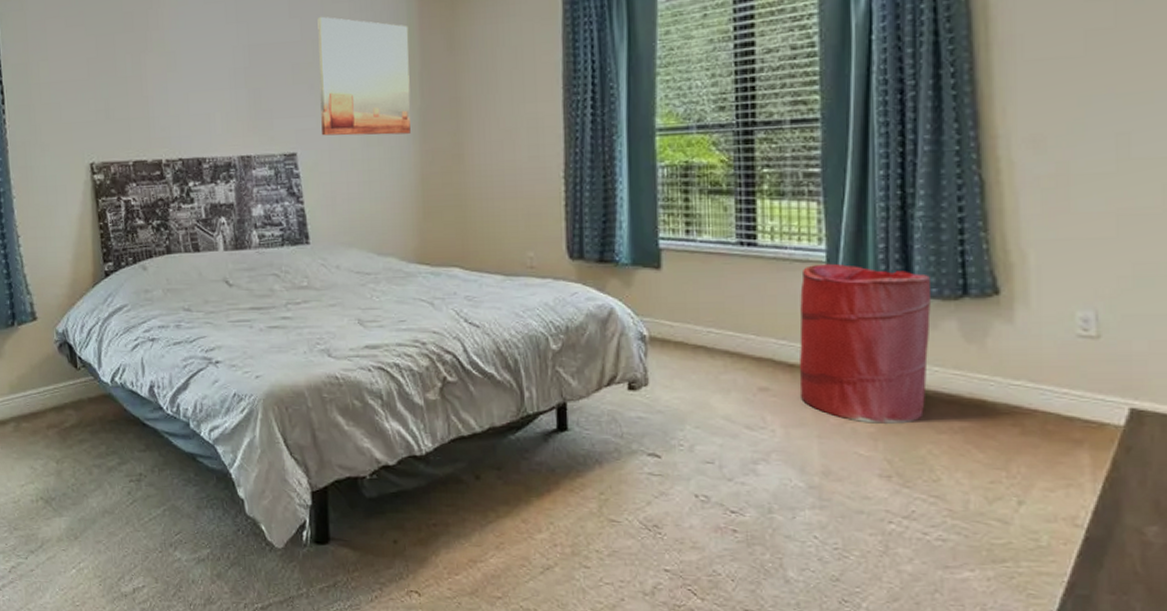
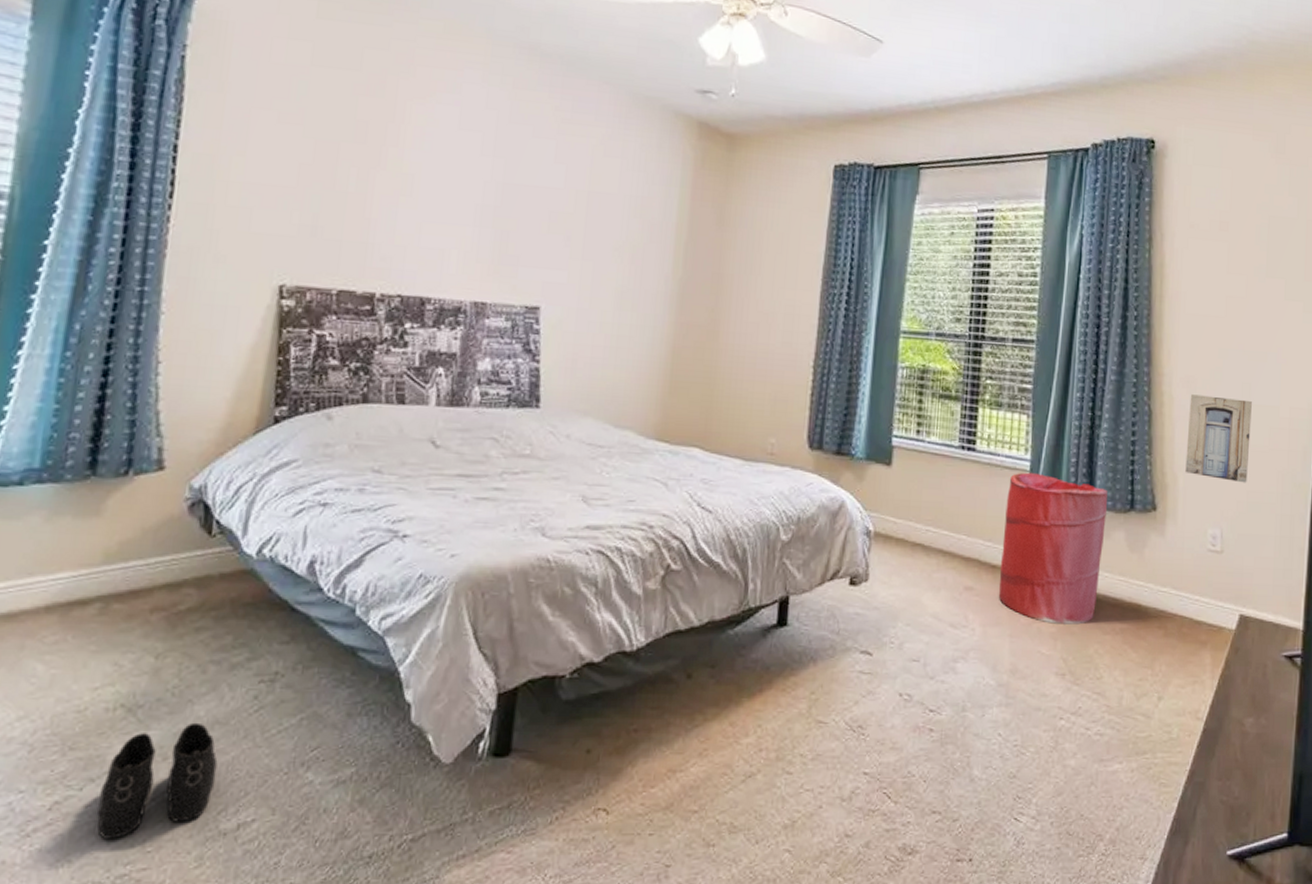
boots: none [39,511,113,595] -> present [97,722,218,839]
wall art: present [317,16,411,136] -> none [572,167,680,303]
wall art: none [1037,153,1133,255] -> present [1185,394,1252,483]

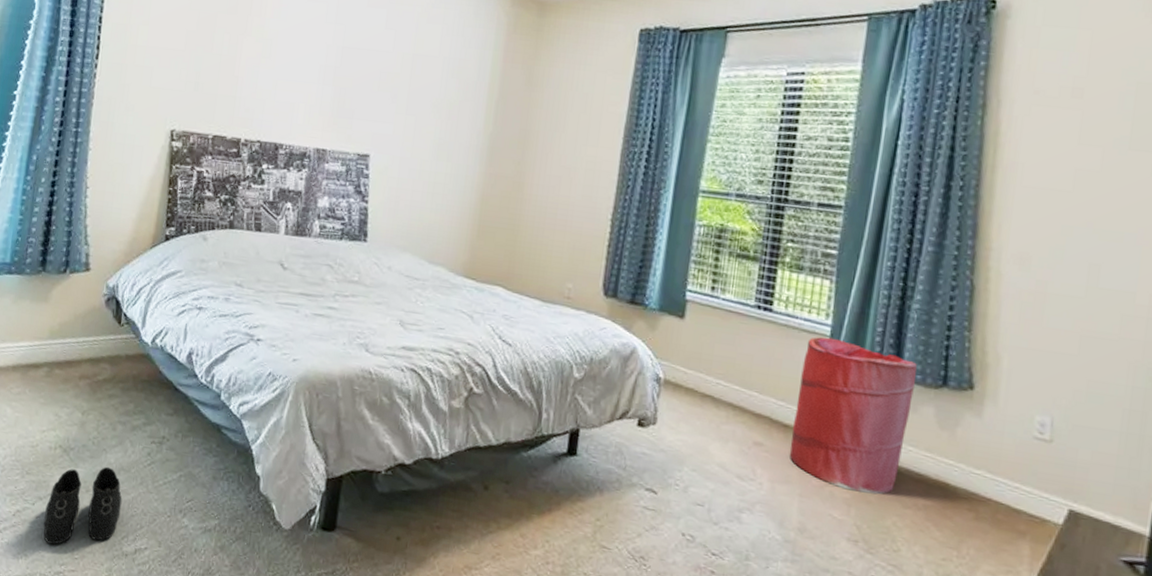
wall art: present [1185,394,1252,483] -> none [1011,272,1100,372]

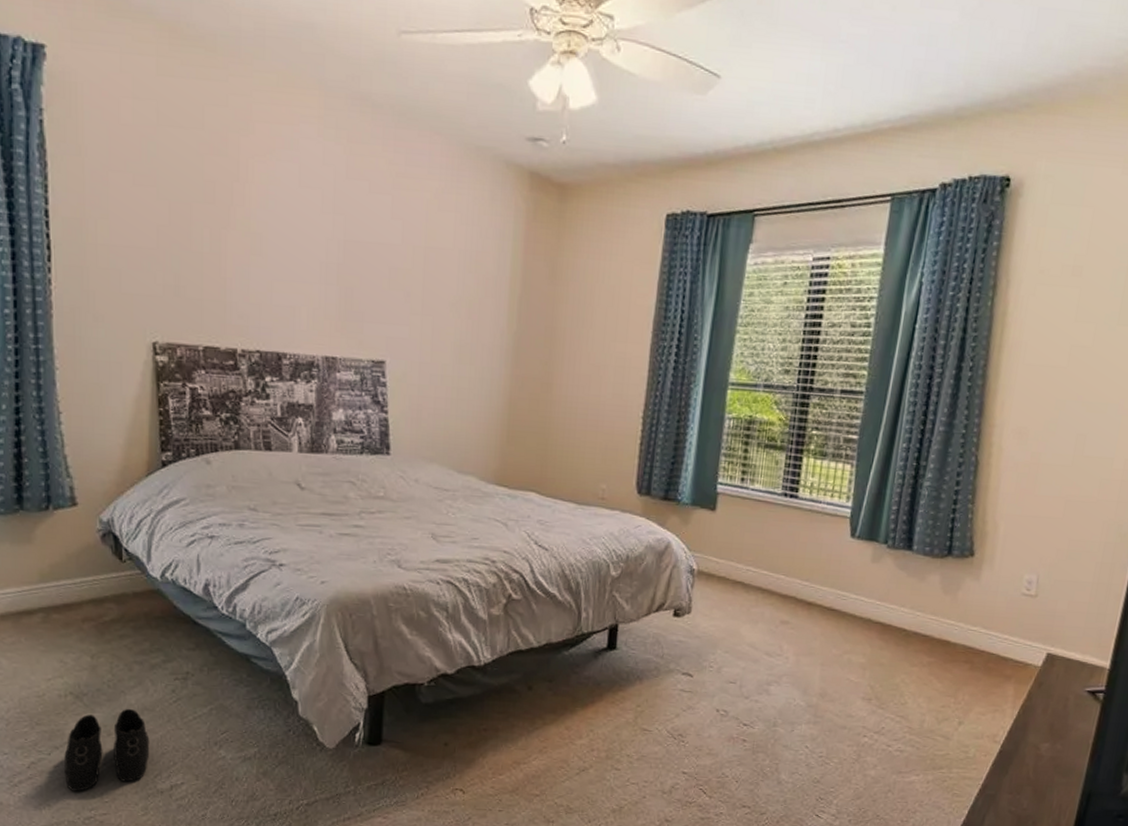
laundry hamper: present [789,337,917,495] -> none [812,518,926,657]

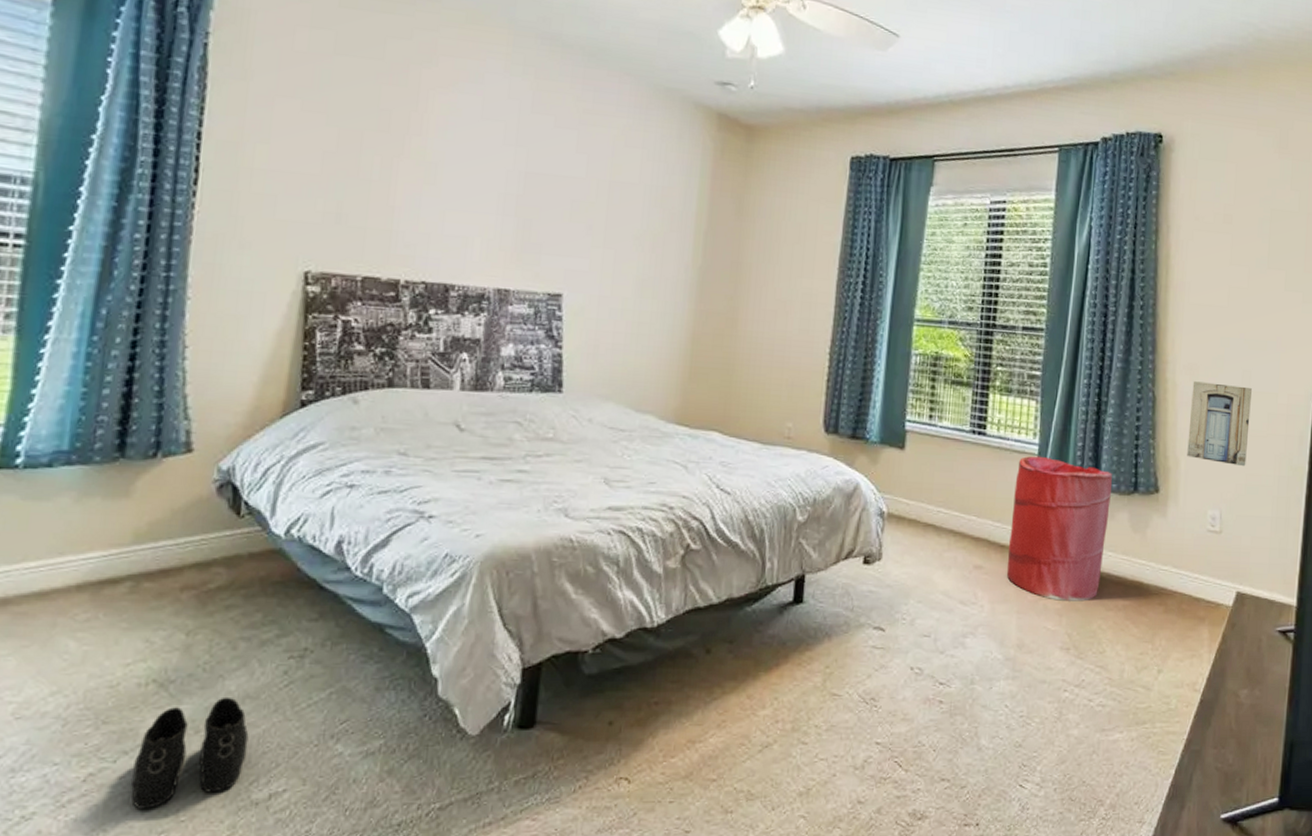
laundry hamper: none [812,518,926,657] -> present [1006,456,1112,602]
wall art: none [1007,445,1085,532] -> present [1187,381,1252,467]

